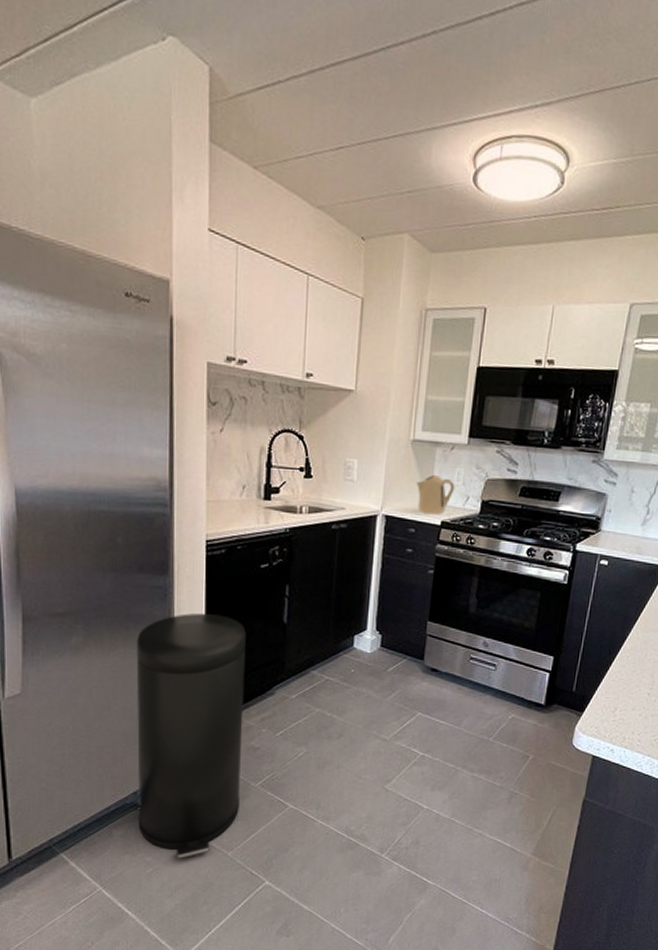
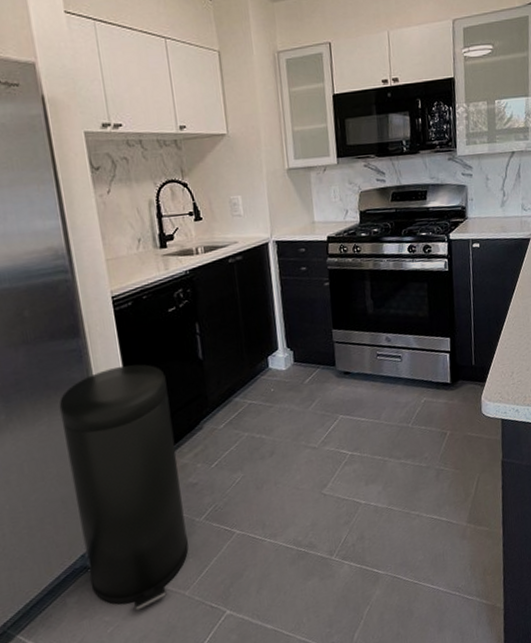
kettle: present [416,474,455,515] -> none [298,196,334,234]

